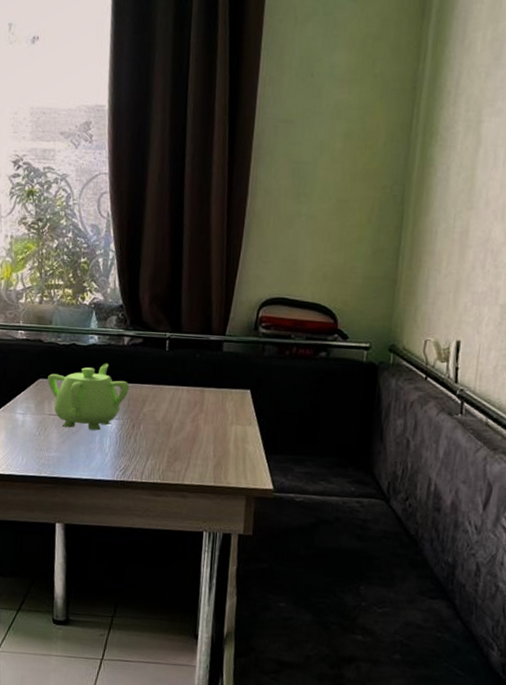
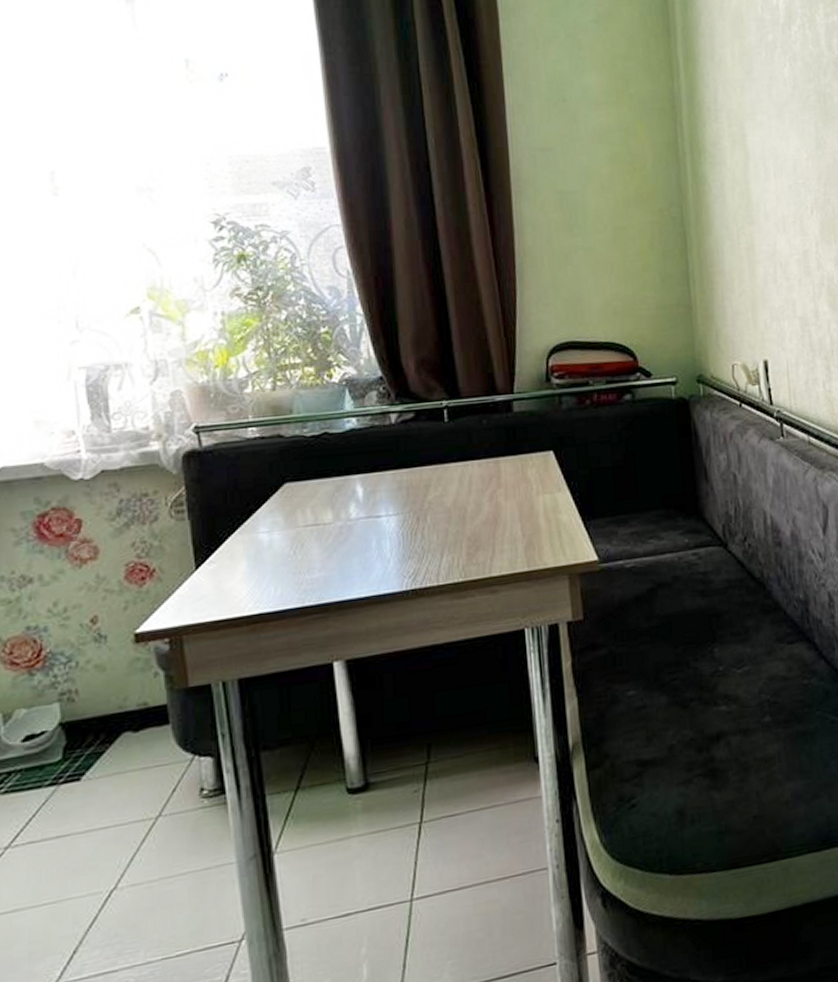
teapot: present [47,363,130,431] -> none [296,449,407,539]

